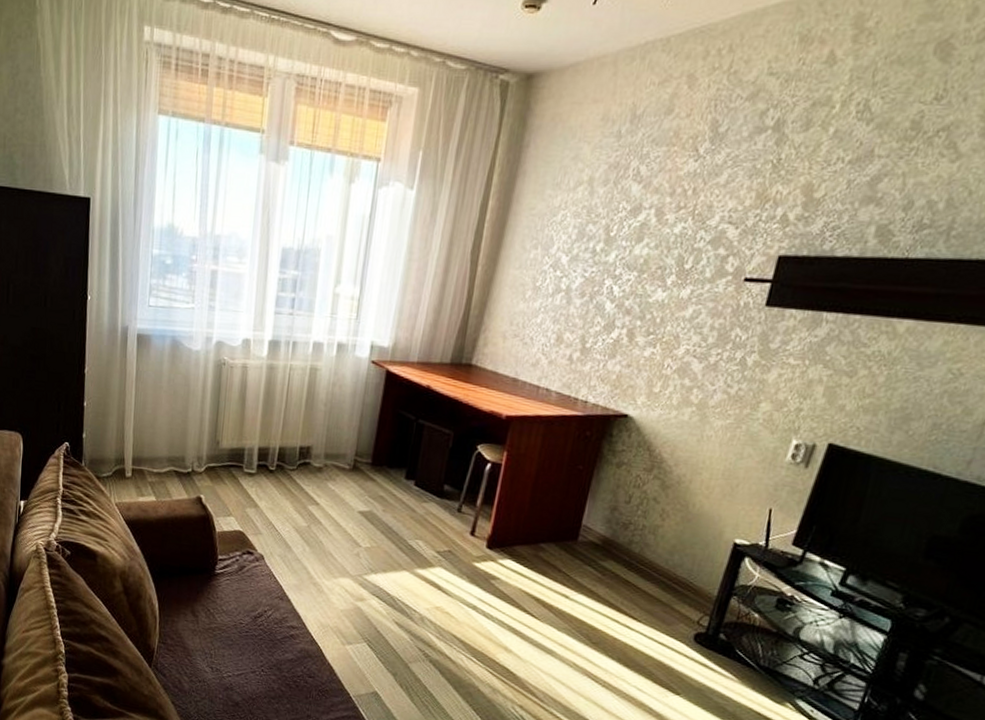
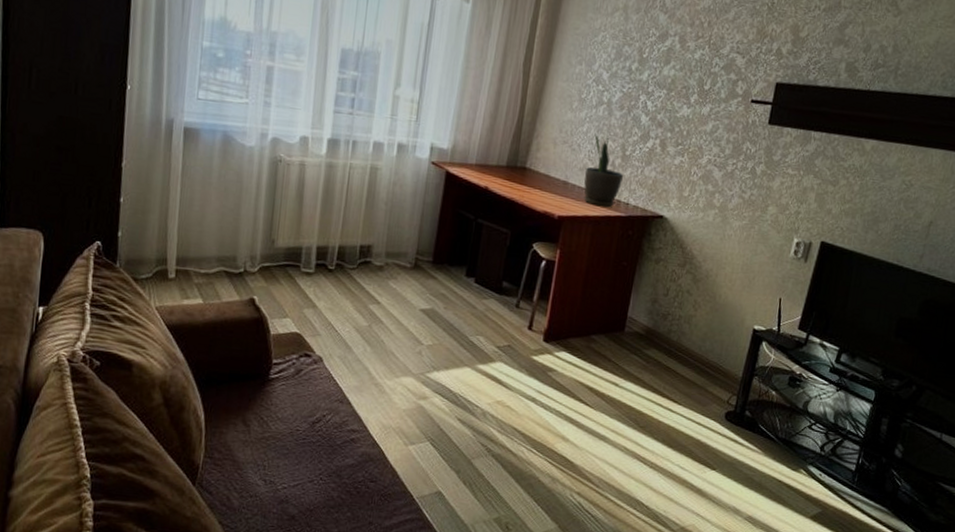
potted plant: none [535,325,583,406] -> present [584,134,624,208]

